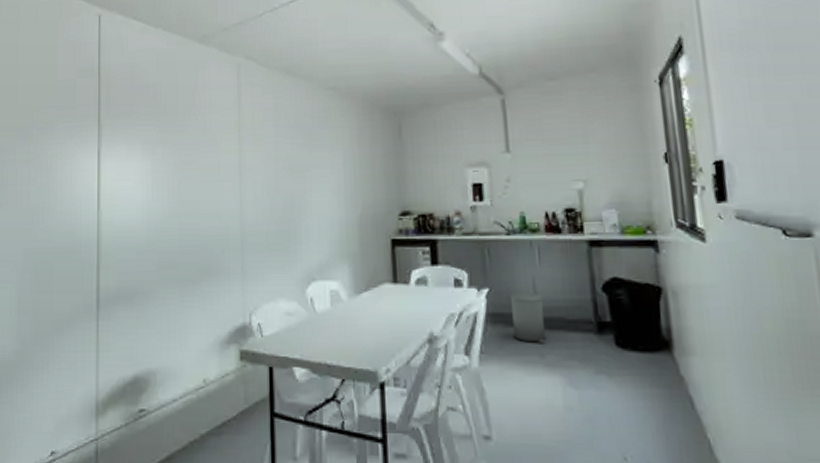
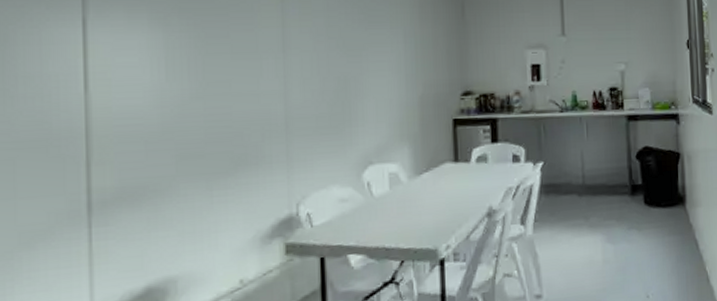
pedal bin: present [511,292,547,343] -> none [562,163,591,209]

